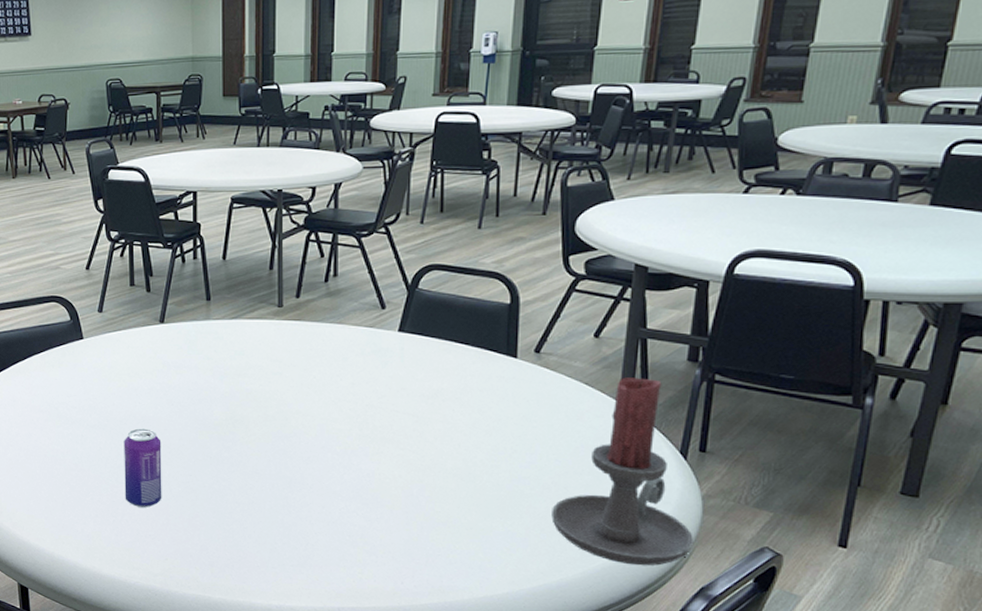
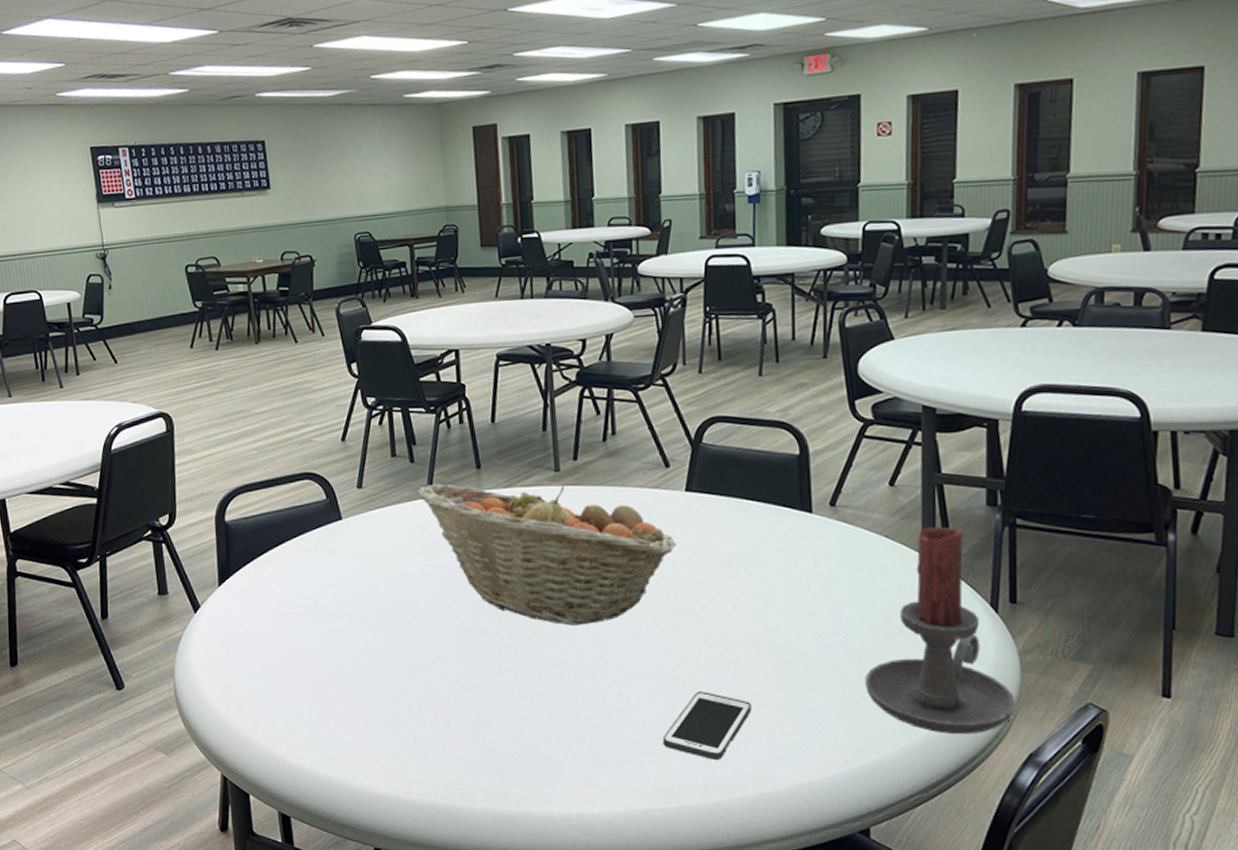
beverage can: present [124,428,162,508] -> none [393,617,440,710]
fruit basket: none [151,312,386,445] -> present [416,483,676,626]
cell phone: none [359,510,443,570] -> present [662,692,752,760]

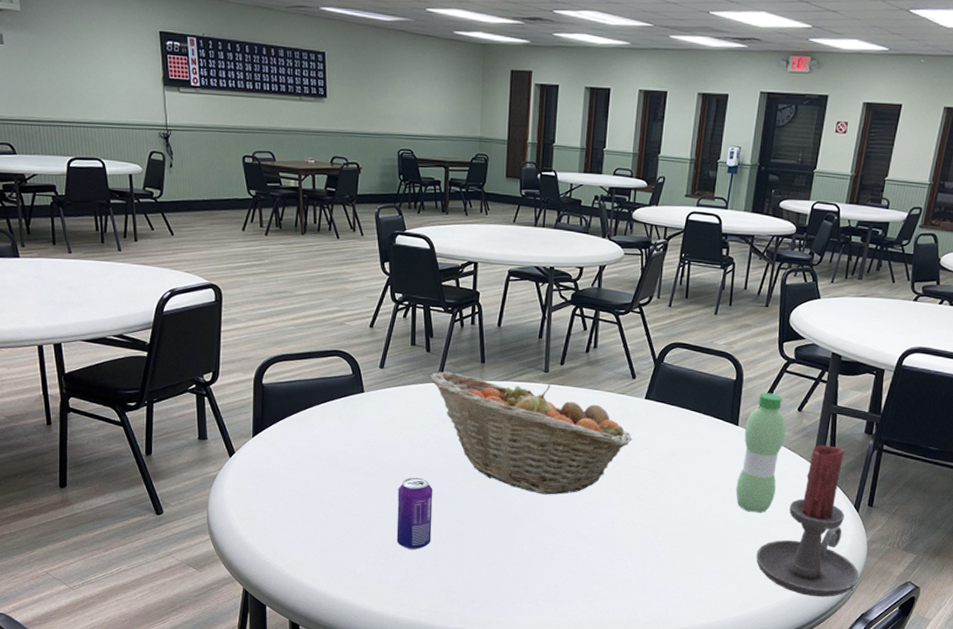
beverage can: none [393,617,440,710] -> present [396,477,433,550]
cell phone: present [662,692,752,760] -> none [601,552,671,603]
water bottle: none [821,466,879,625] -> present [735,392,787,513]

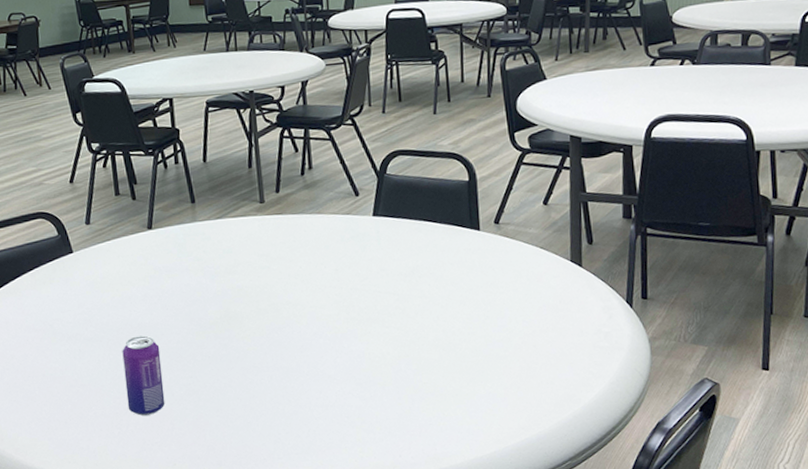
fruit basket: present [429,371,632,495] -> none [139,215,366,336]
water bottle: present [735,392,787,513] -> none [487,189,535,324]
candle holder: present [756,445,859,598] -> none [525,237,646,410]

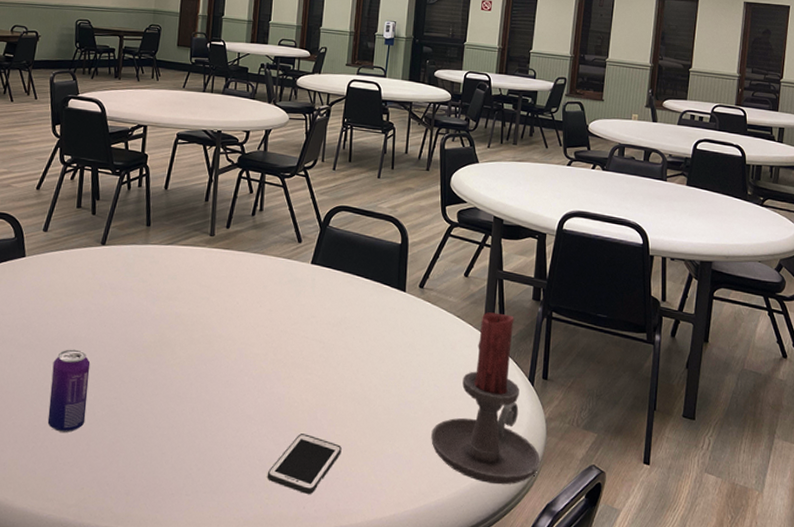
cell phone: none [357,386,432,443] -> present [267,433,342,494]
candle holder: none [525,237,646,410] -> present [431,312,540,485]

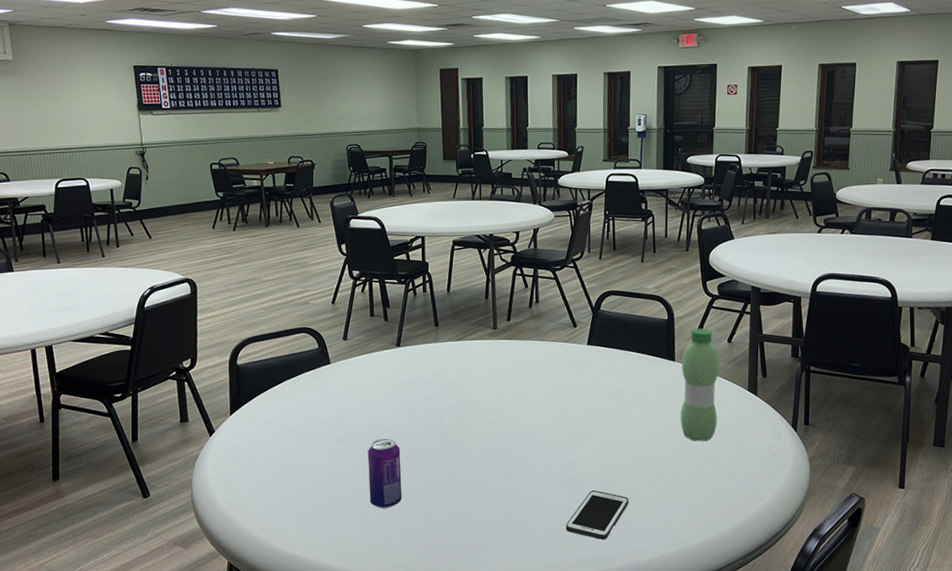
water bottle: none [406,257,454,387] -> present [680,328,720,441]
candle holder: present [431,312,540,485] -> none [707,371,806,517]

